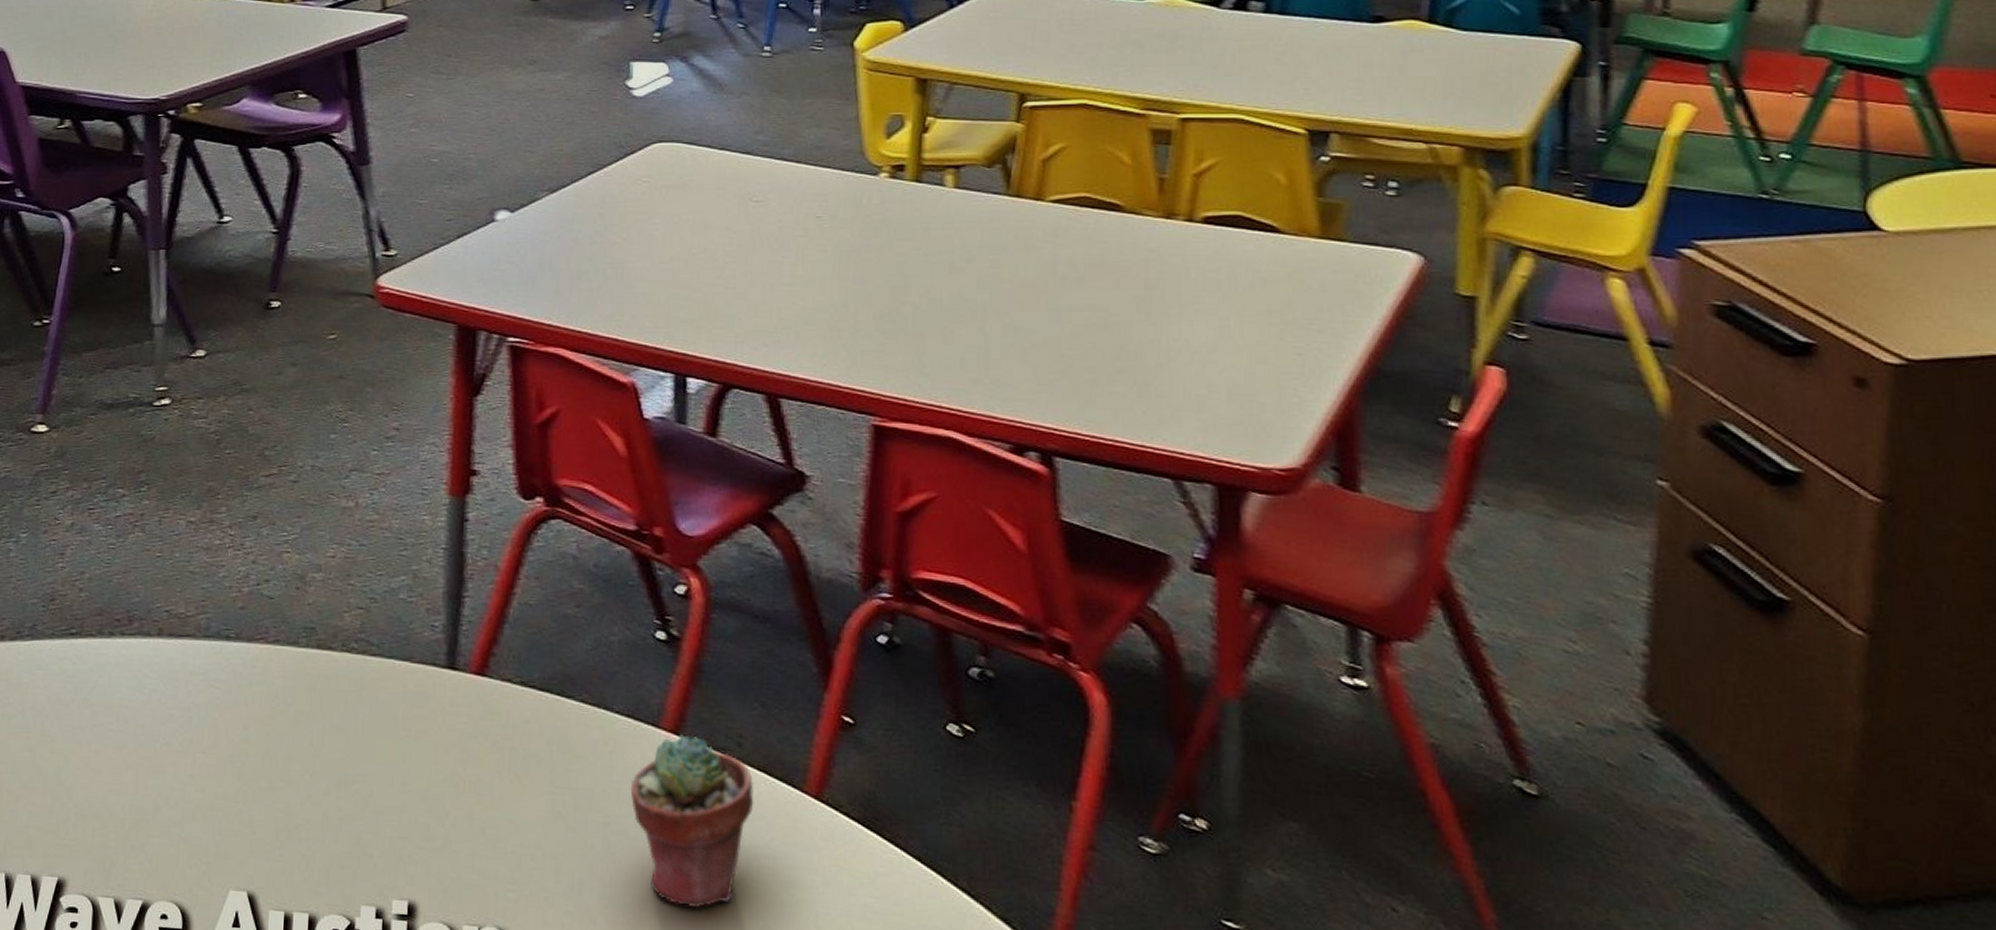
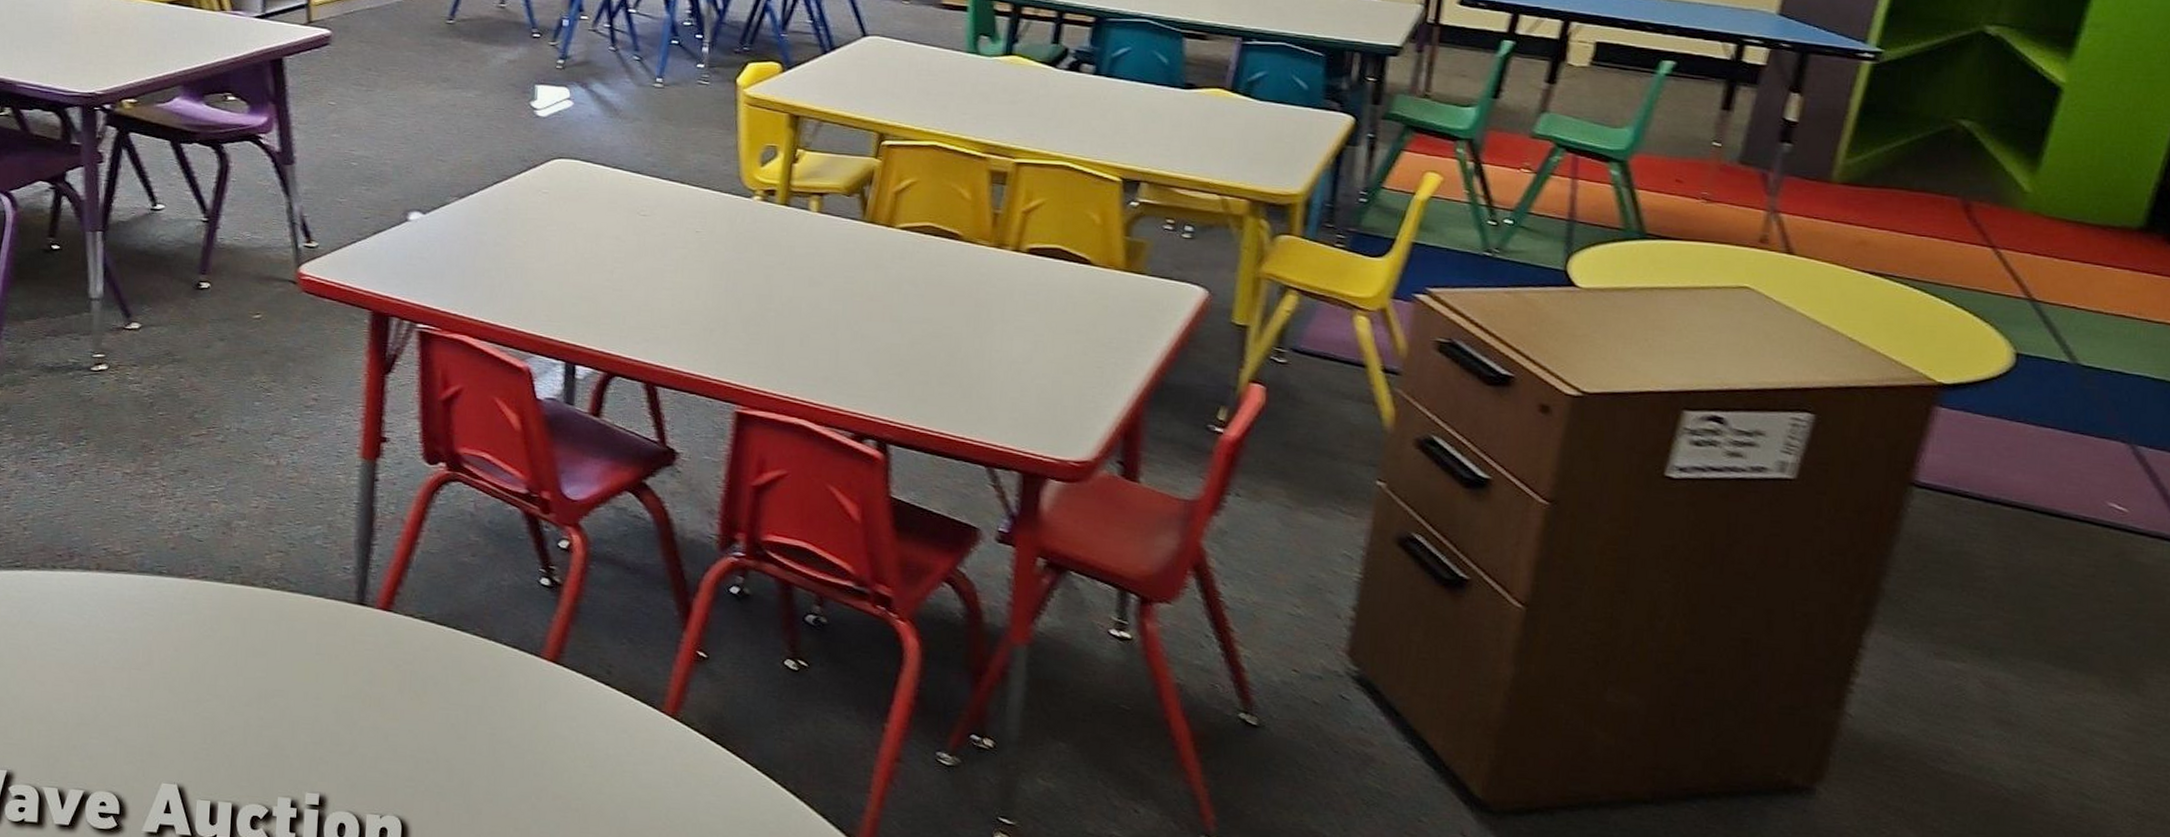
potted succulent: present [630,734,754,909] -> none [514,663,620,804]

